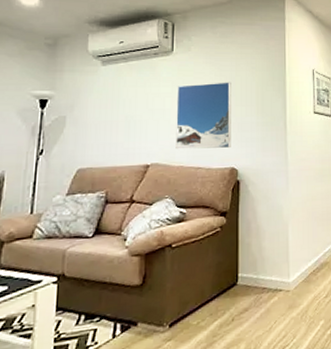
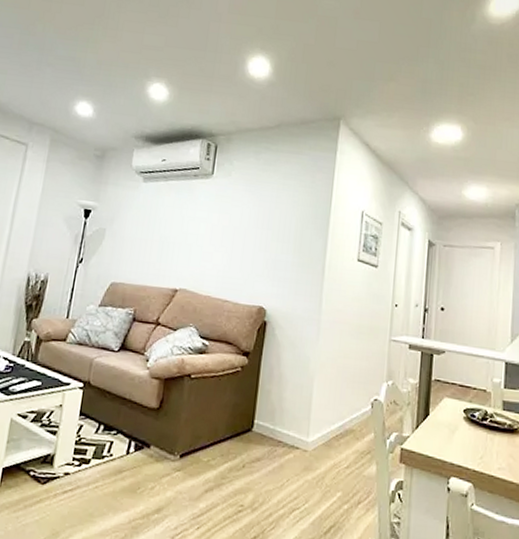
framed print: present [175,82,231,150] -> none [205,211,270,286]

